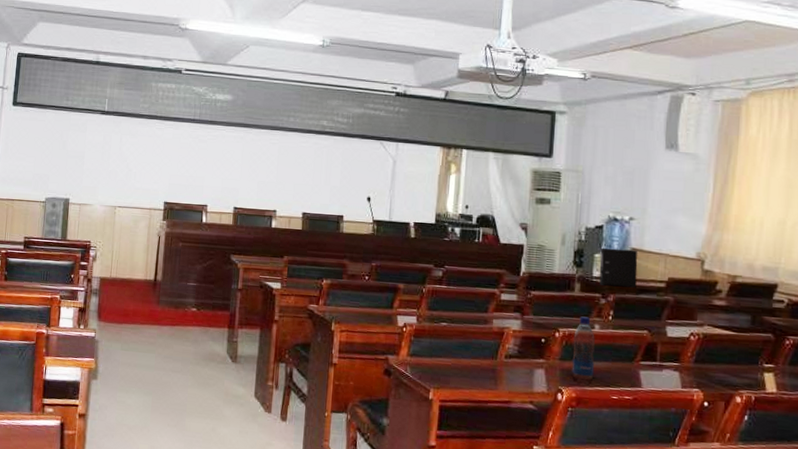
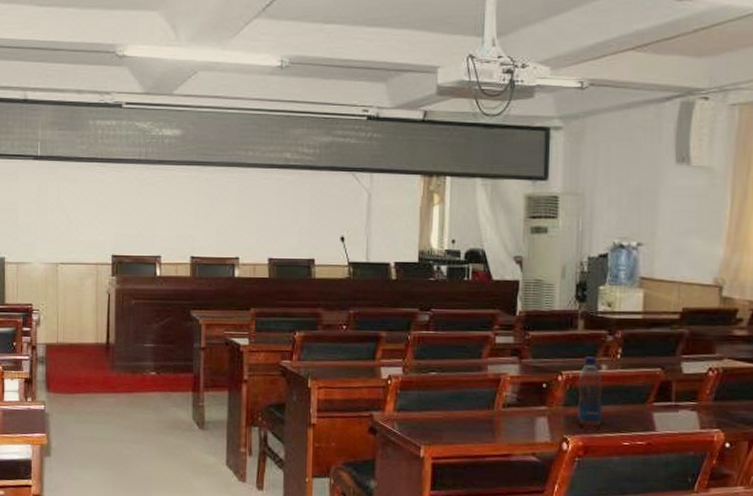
binder: present [599,247,638,288] -> none [605,278,648,322]

